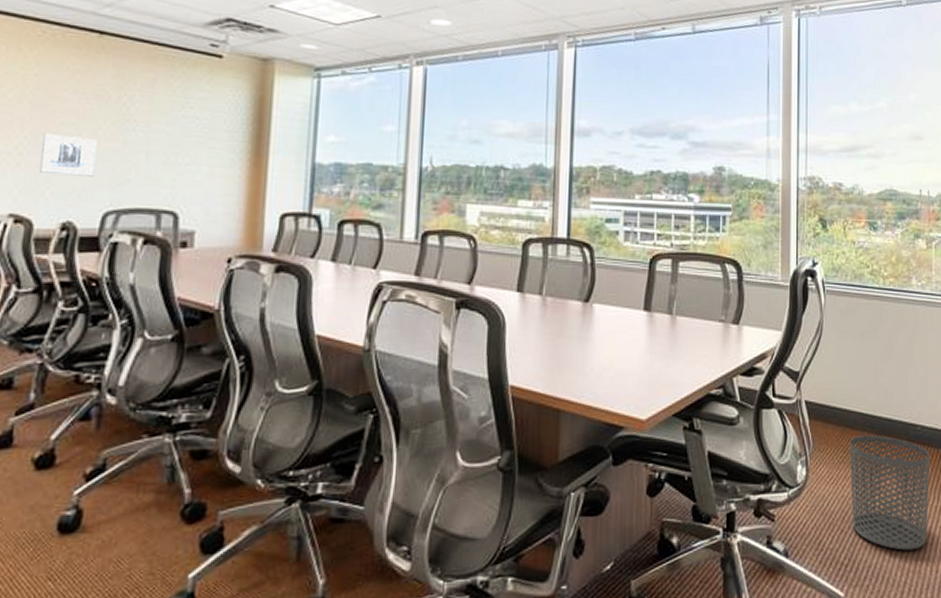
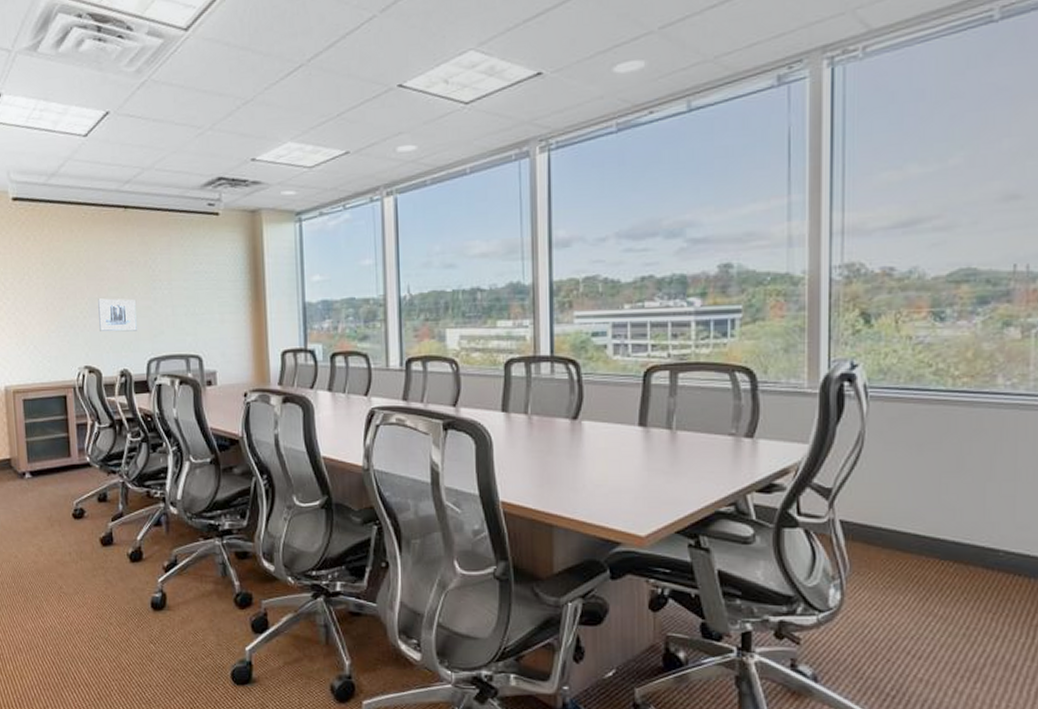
waste bin: present [849,435,931,551] -> none [899,560,1018,688]

